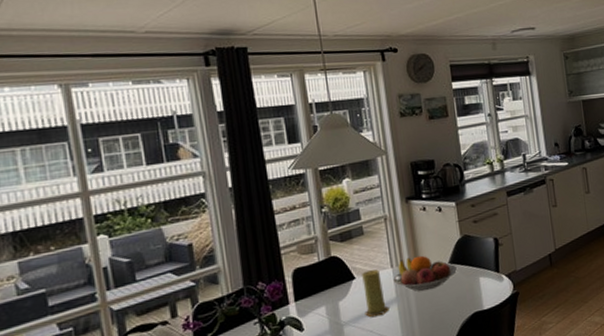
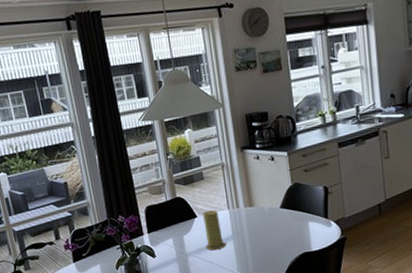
fruit bowl: present [393,255,458,291] -> none [230,199,289,231]

